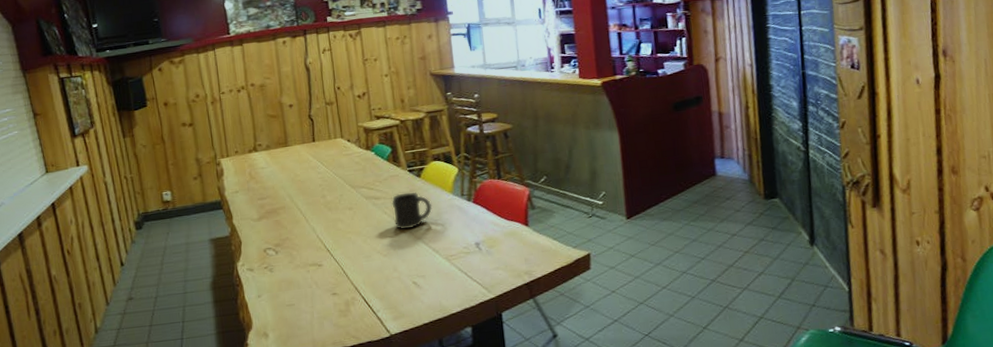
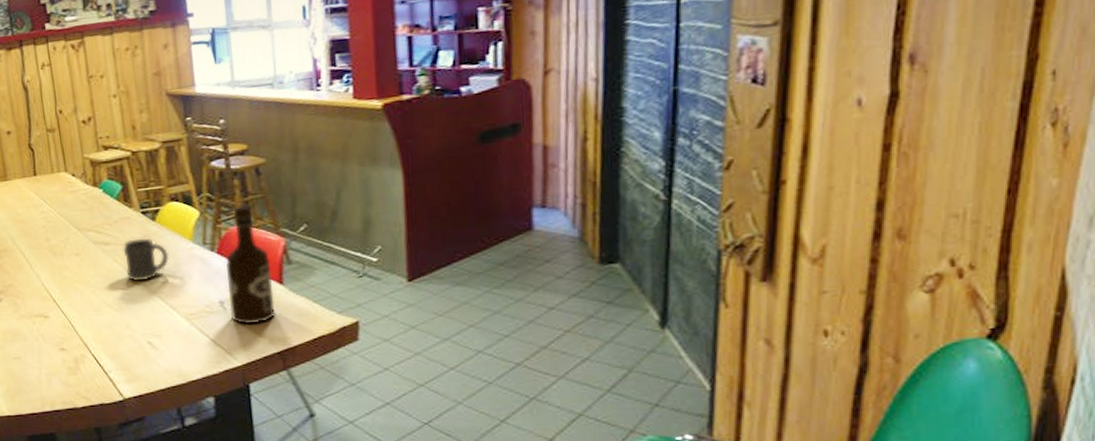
alcohol: none [480,161,523,261] -> present [225,204,275,324]

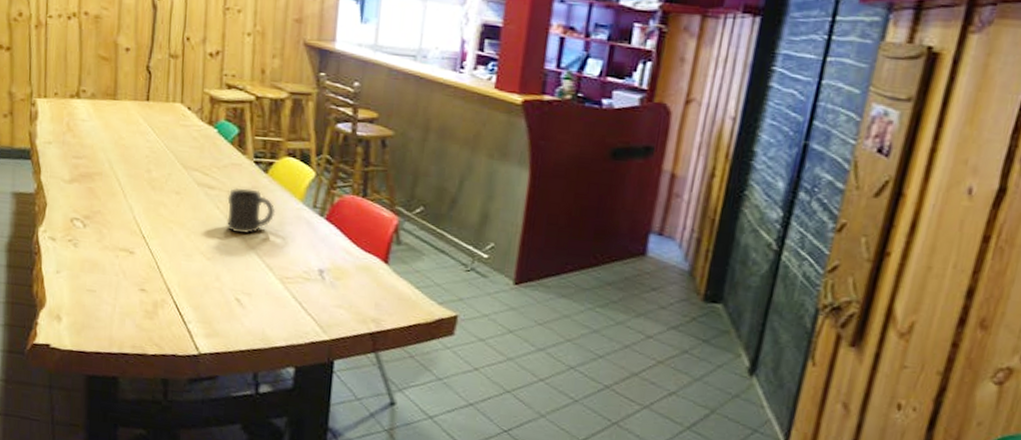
alcohol: present [225,204,275,324] -> none [328,173,380,300]

